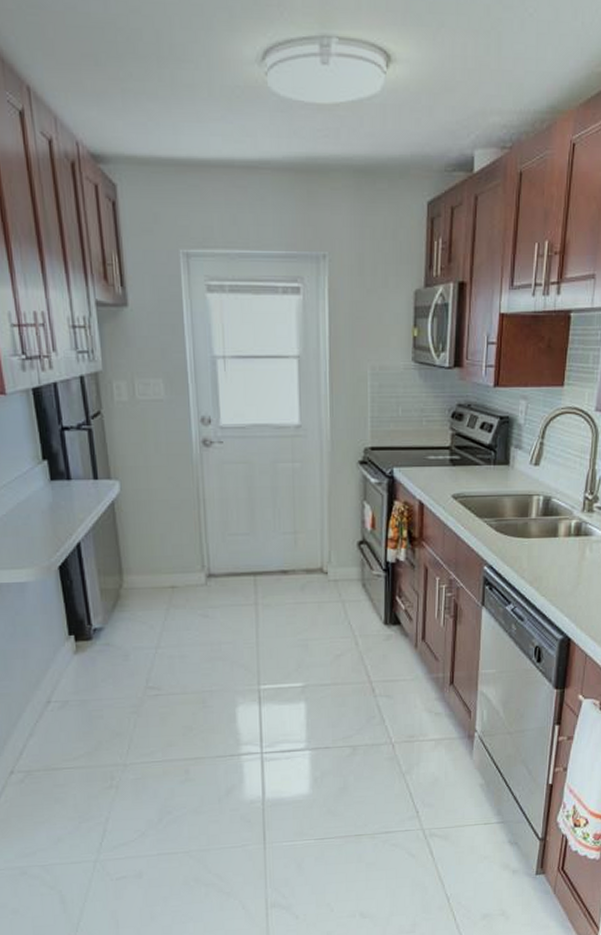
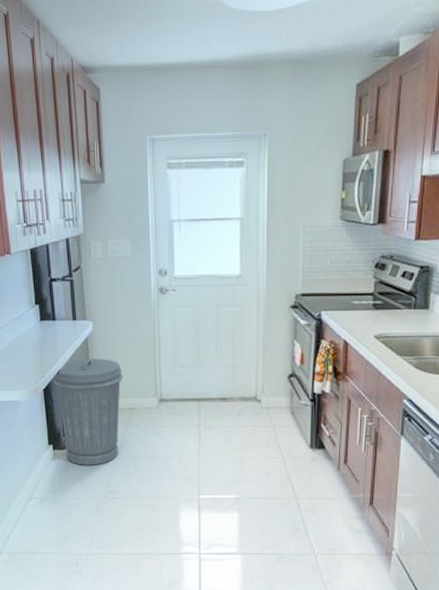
trash can: none [70,527,162,658] -> present [52,359,124,465]

